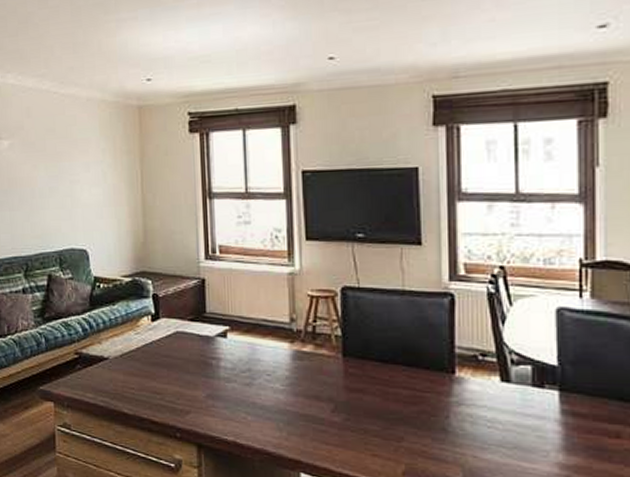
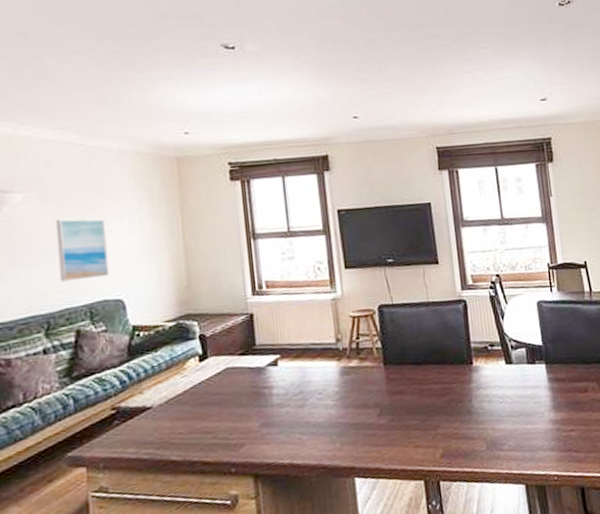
wall art: none [33,166,76,228] -> present [55,218,109,282]

